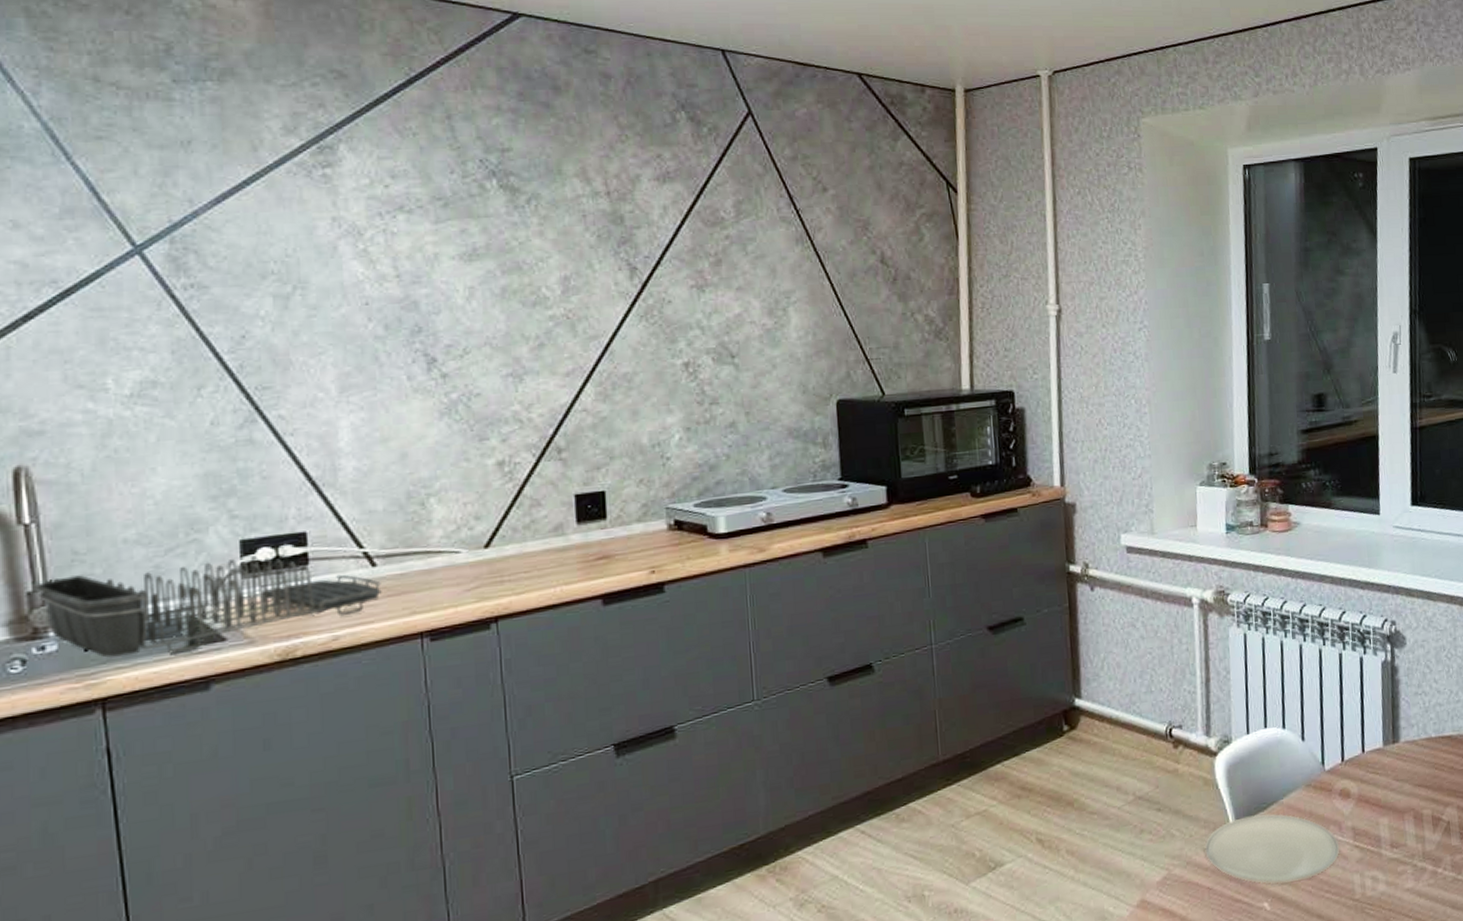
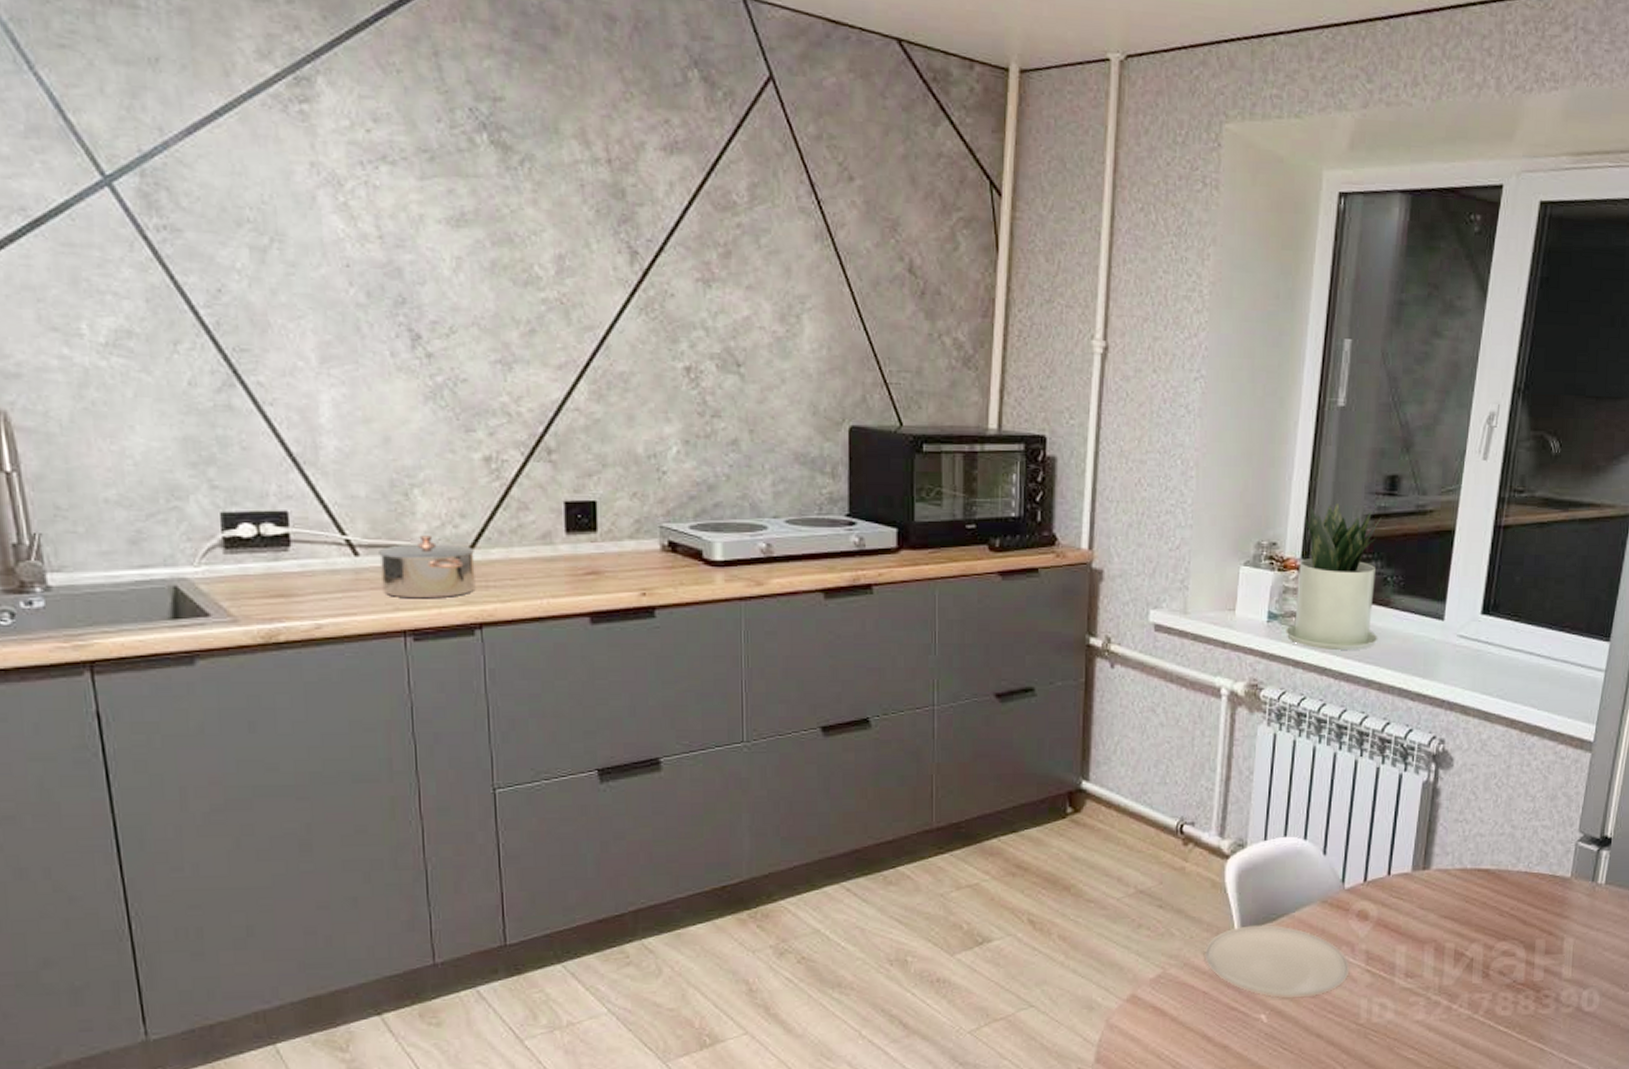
dish rack: present [34,556,382,658] -> none [19,531,364,624]
cooking pot: none [394,538,491,602] -> present [377,534,476,599]
planter: none [1243,423,1325,553] -> present [1286,504,1381,651]

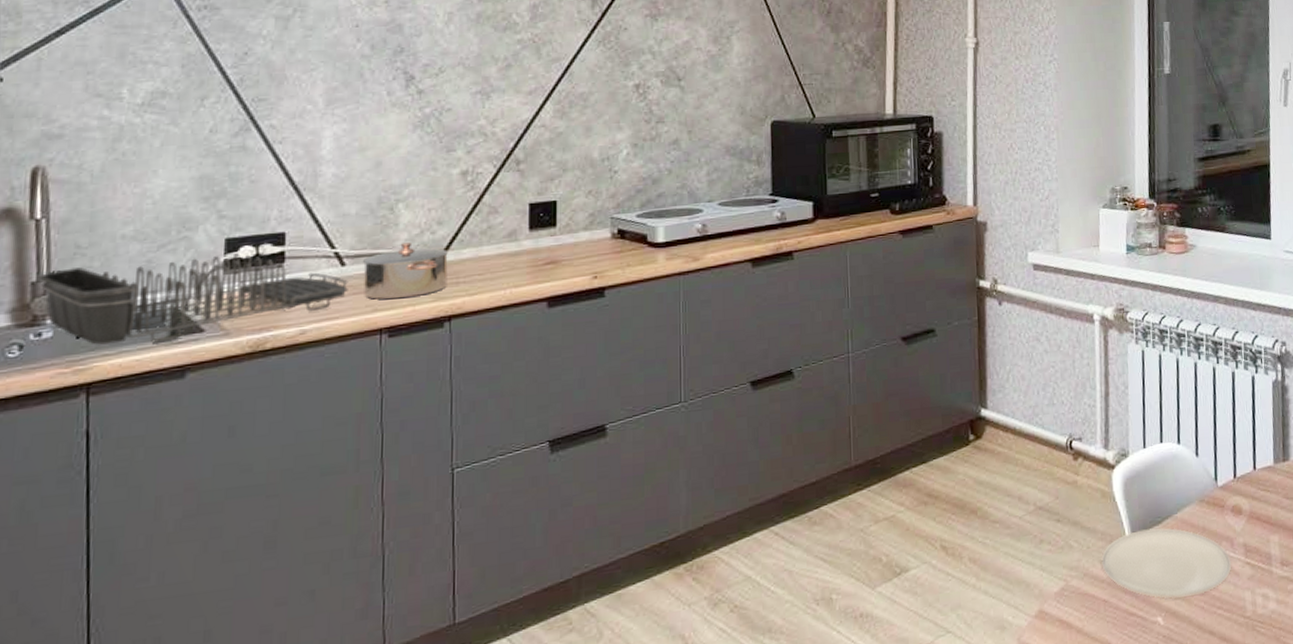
dish rack: none [19,531,364,624] -> present [38,253,348,345]
planter: present [1286,504,1381,651] -> none [1142,151,1219,273]

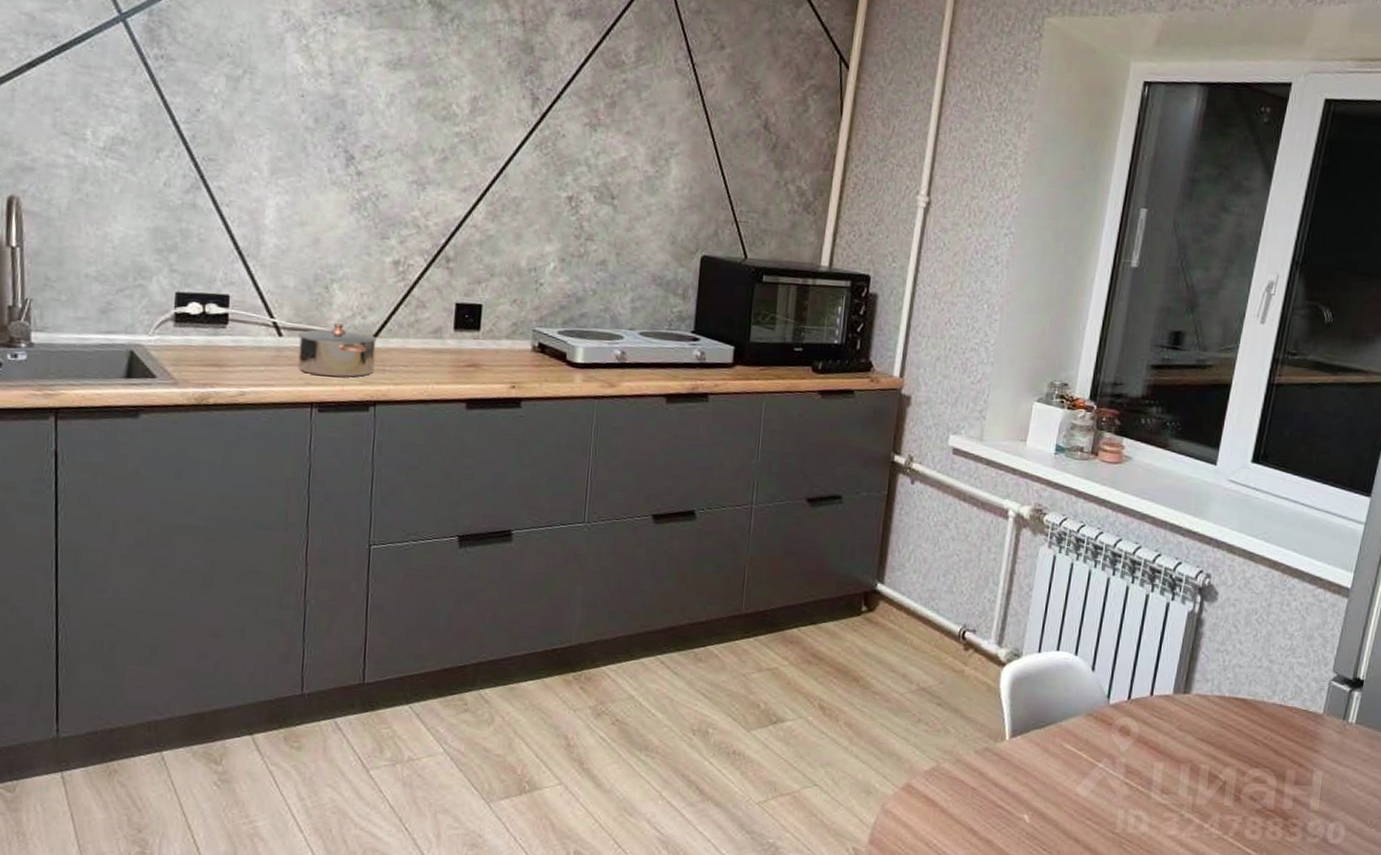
dish rack: present [38,253,348,345] -> none [14,298,284,382]
plate: present [1101,527,1232,600] -> none [976,730,1110,803]

